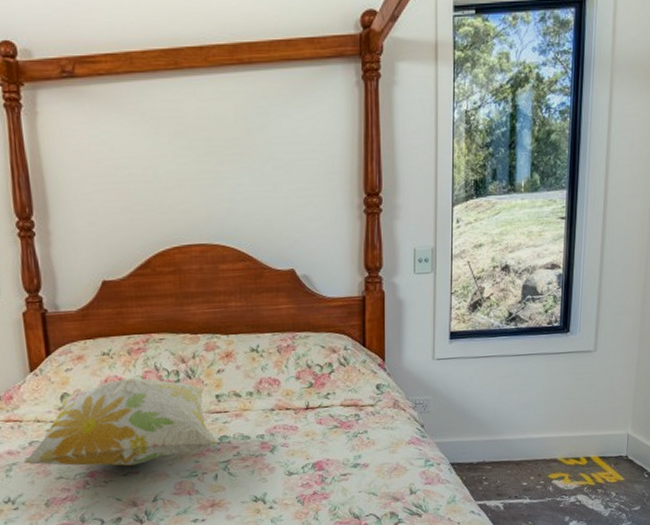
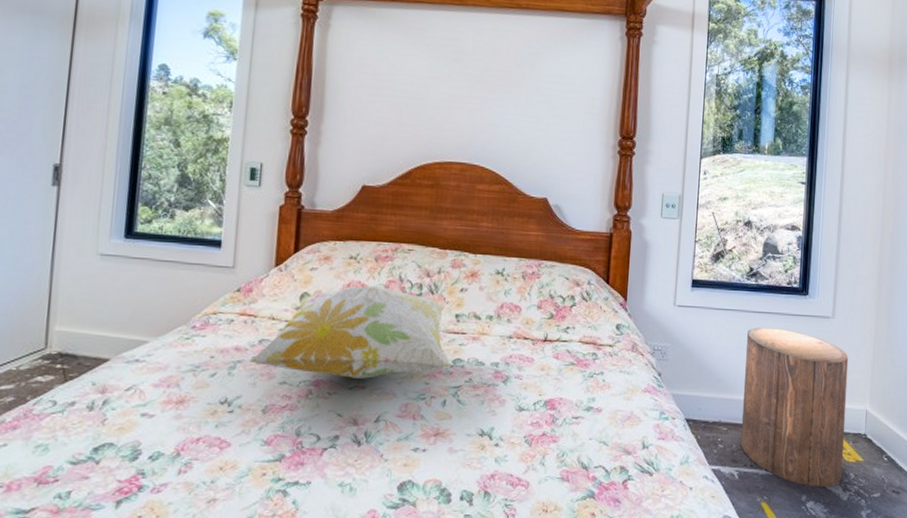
stool: none [504,368,611,509] -> present [740,327,849,488]

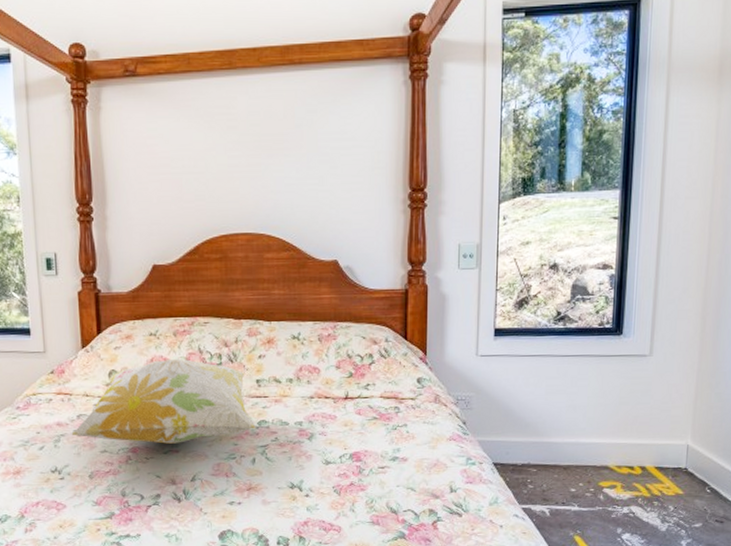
stool: present [740,327,849,488] -> none [551,369,668,521]

